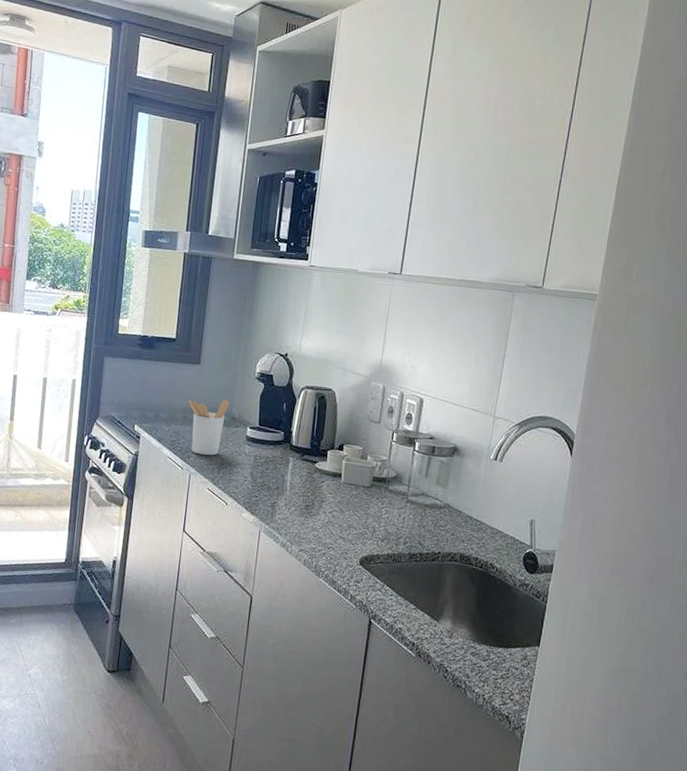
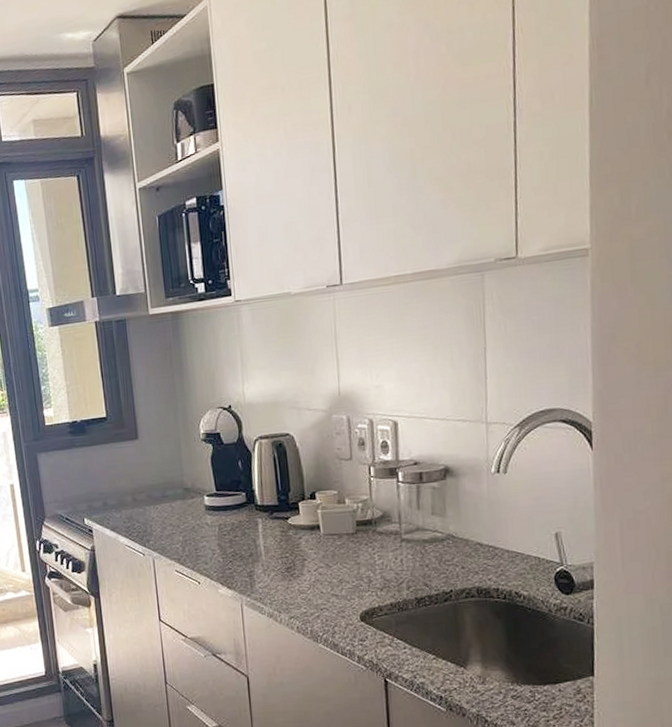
utensil holder: present [188,399,229,456] -> none [135,470,179,536]

